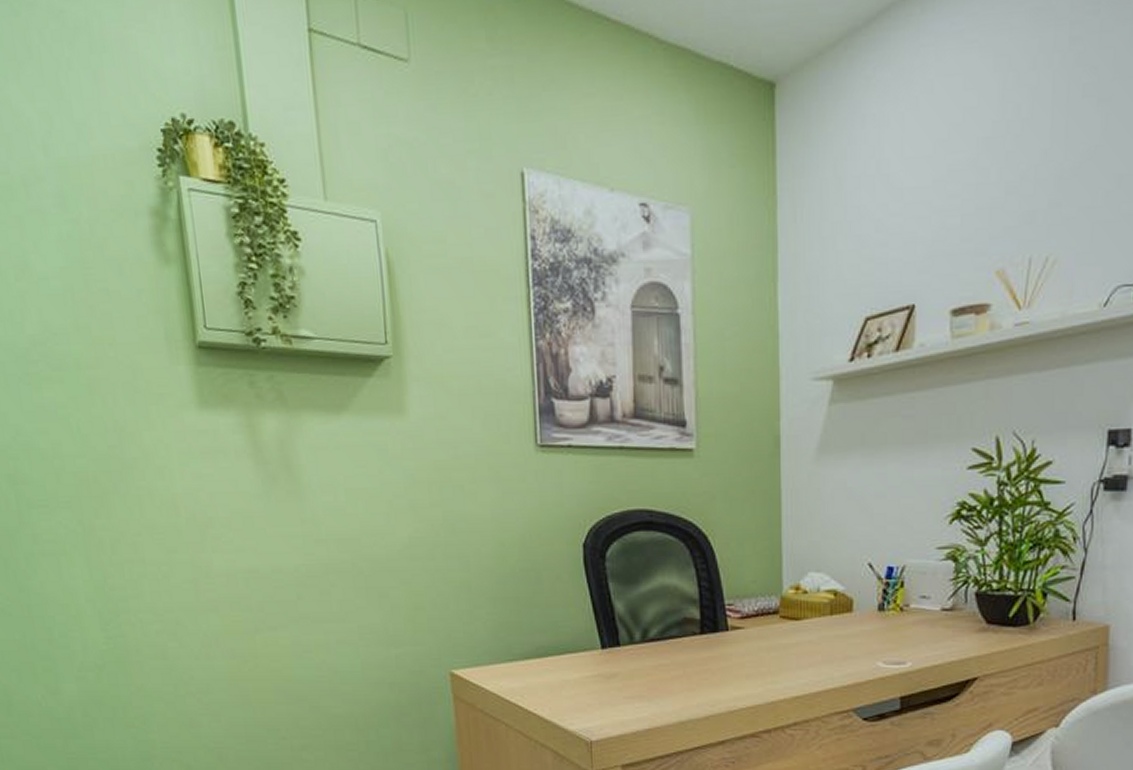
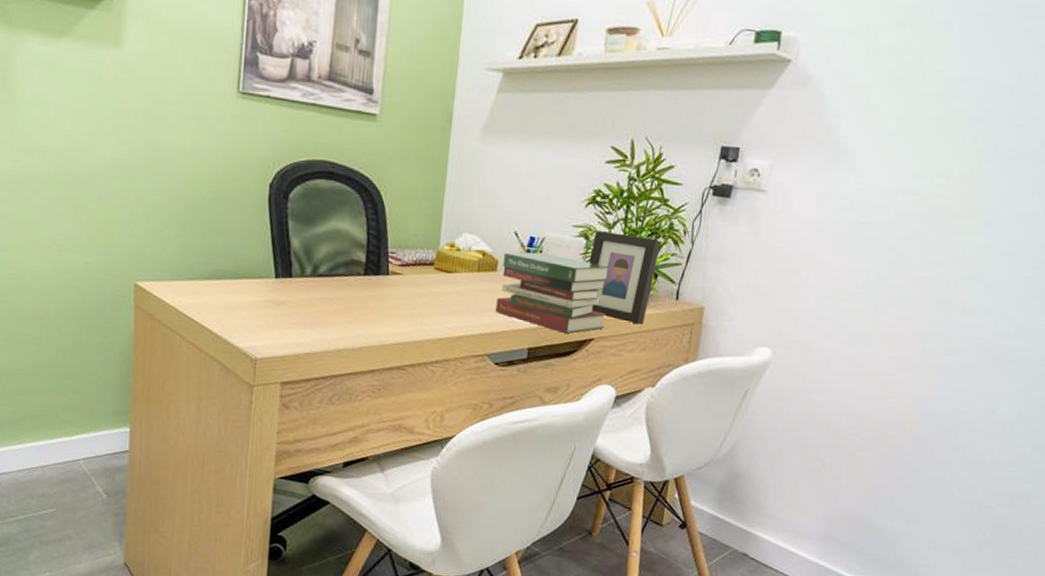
books: none [857,584,990,675] -> present [495,252,609,334]
picture frame: none [961,549,1047,655] -> present [589,230,662,325]

